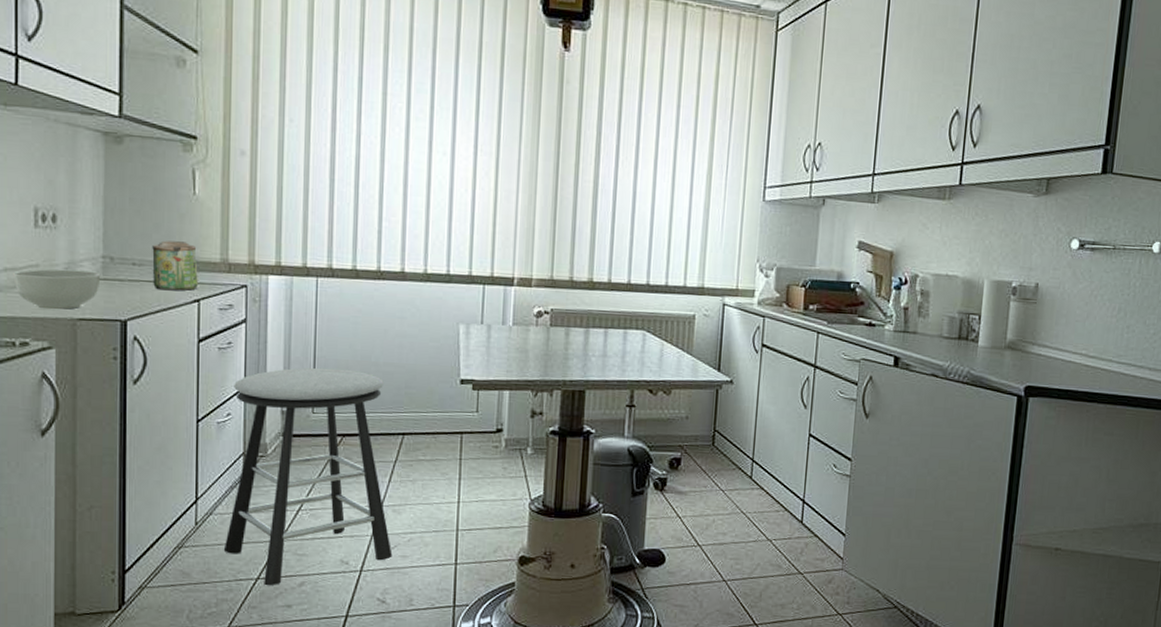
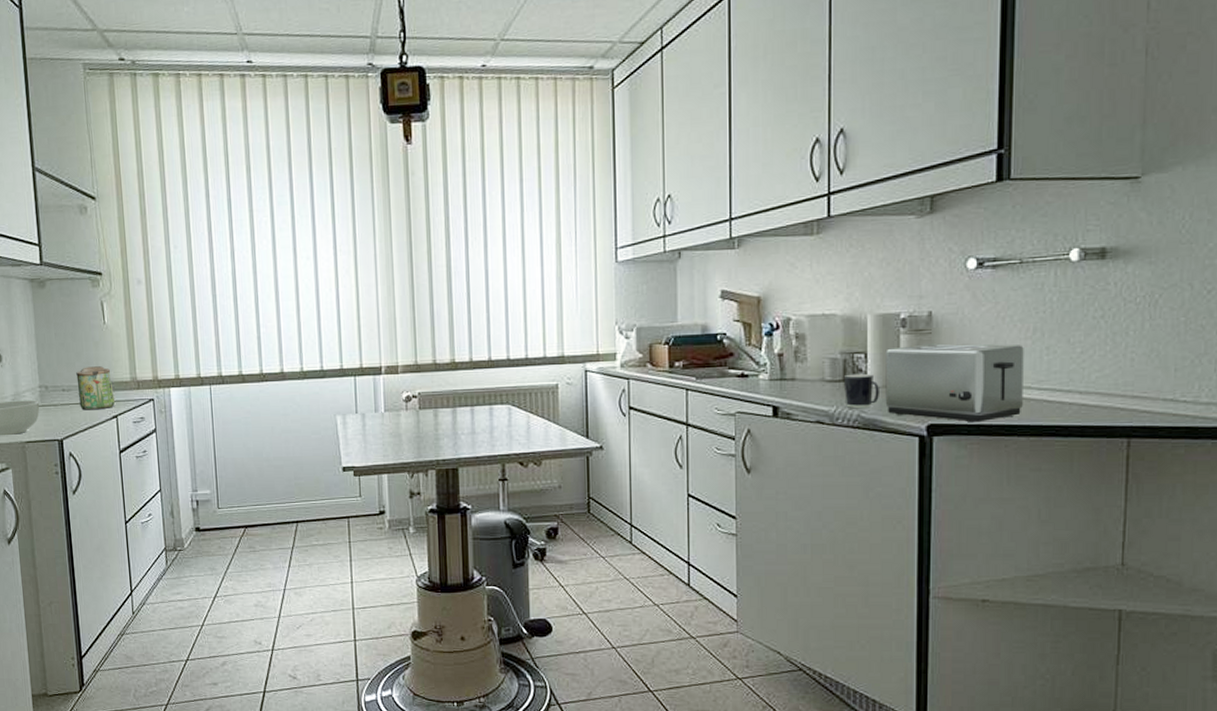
stool: present [223,367,393,586] -> none [151,466,298,667]
mug: none [958,332,988,366] -> present [843,373,879,409]
toaster: none [992,312,1110,388] -> present [885,343,1024,423]

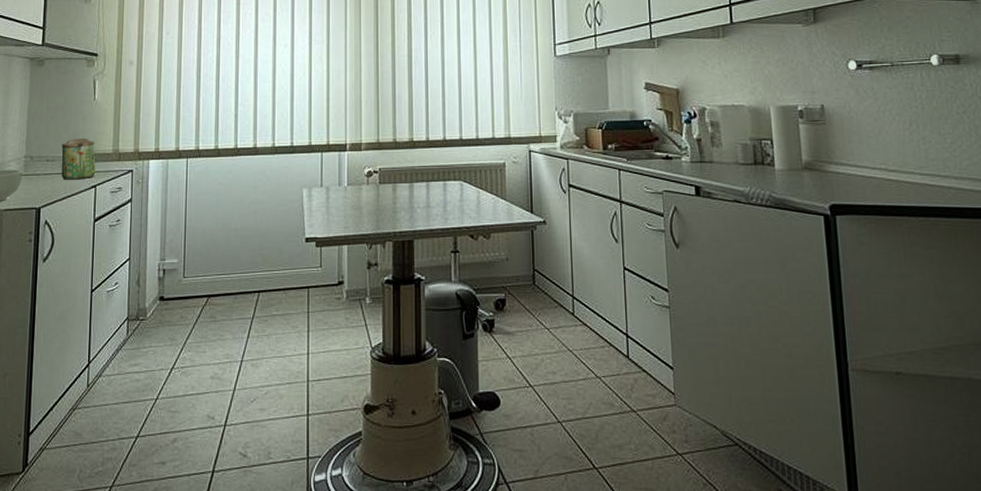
mug: present [843,373,879,409] -> none [754,158,786,189]
toaster: present [885,343,1024,423] -> none [788,132,909,204]

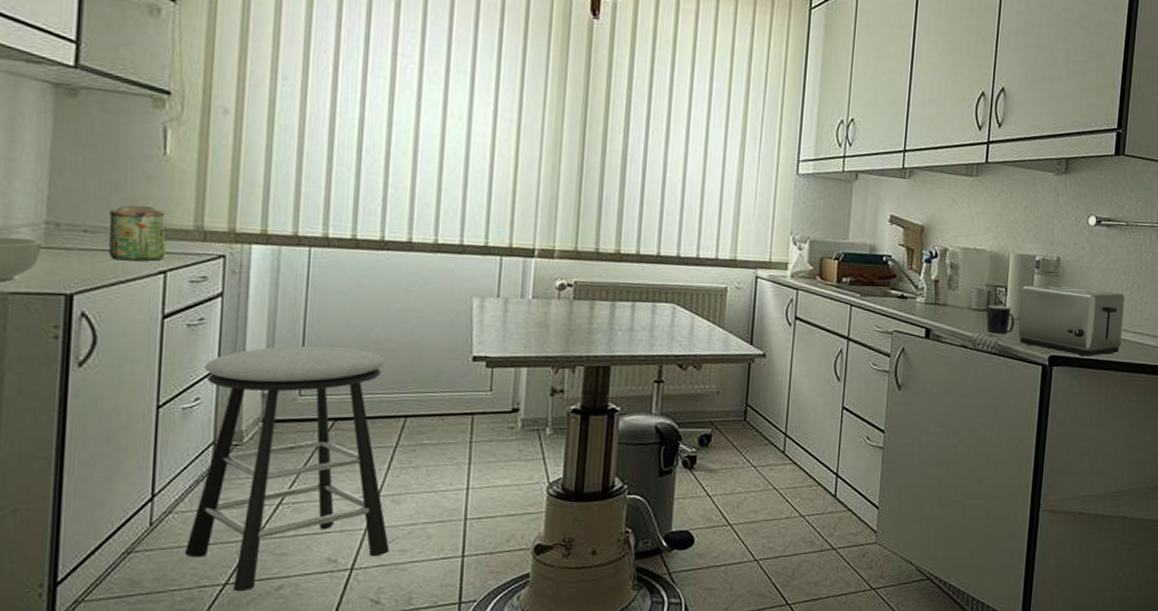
stool: none [109,236,252,444] -> present [184,345,390,592]
mug: none [754,158,786,189] -> present [986,304,1015,337]
toaster: none [788,132,909,204] -> present [1018,284,1125,357]

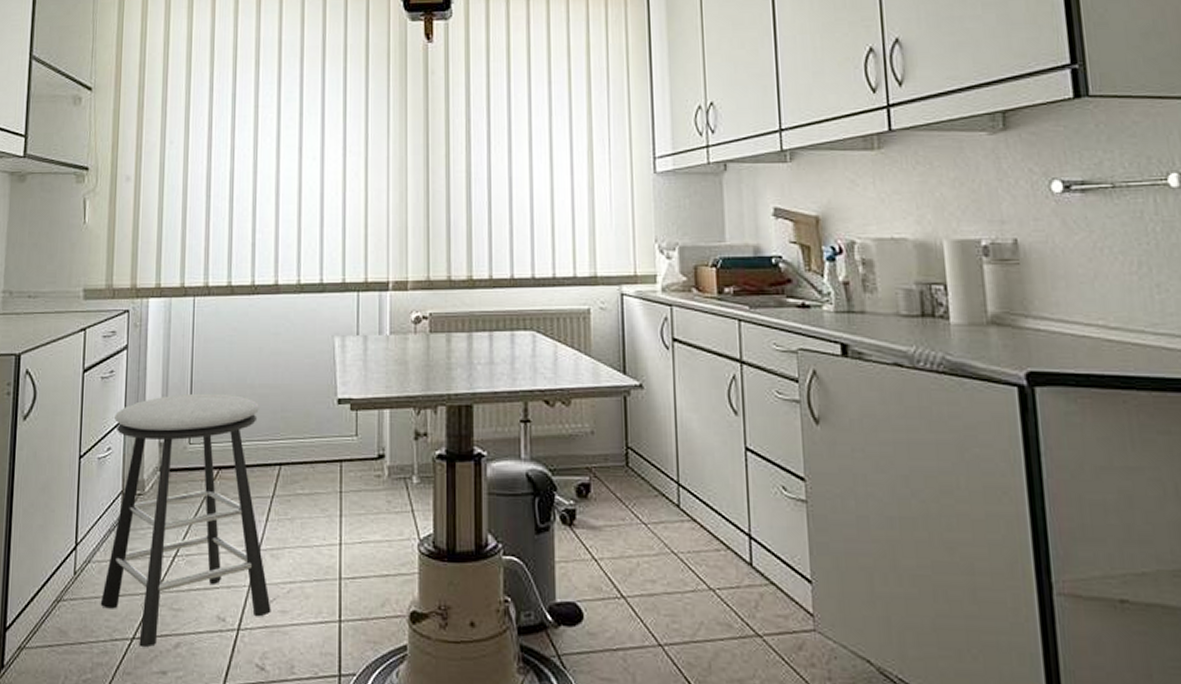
canister: present [108,205,166,262] -> none [45,271,85,321]
mug: present [986,304,1015,337] -> none [921,308,966,350]
toaster: present [1018,284,1125,357] -> none [968,276,1138,372]

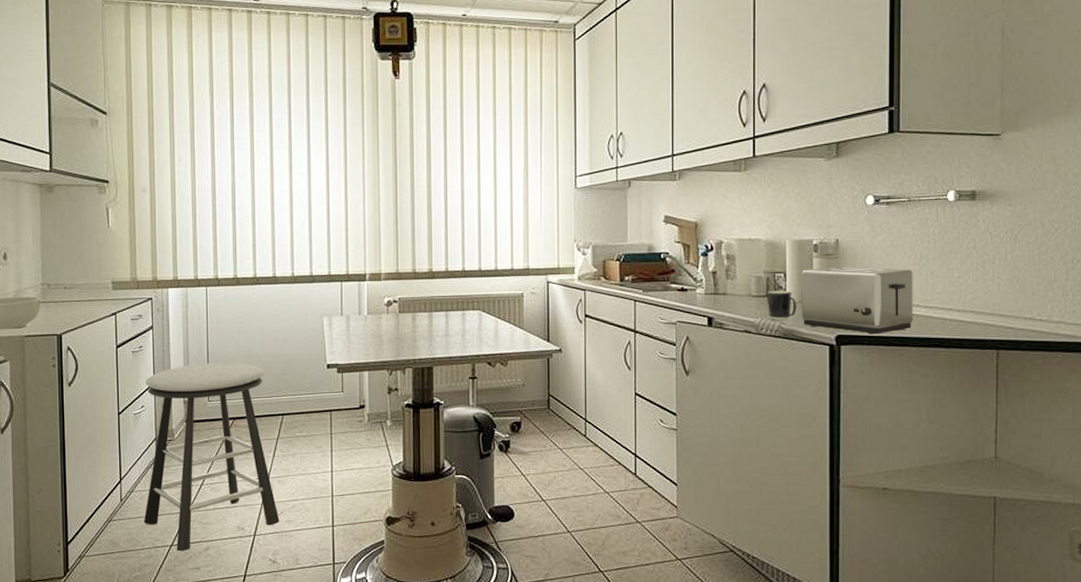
mug: none [921,308,966,350] -> present [766,290,796,321]
toaster: none [968,276,1138,372] -> present [801,266,913,335]

